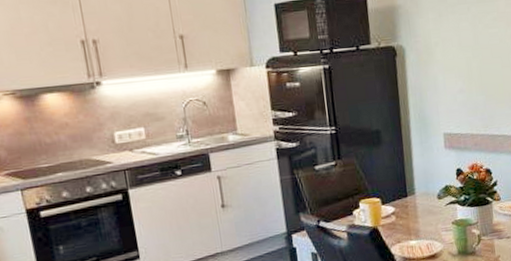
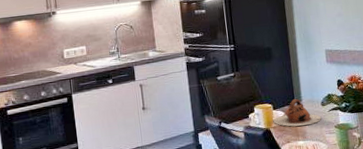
teapot: none [381,191,438,224] -> present [273,99,322,127]

